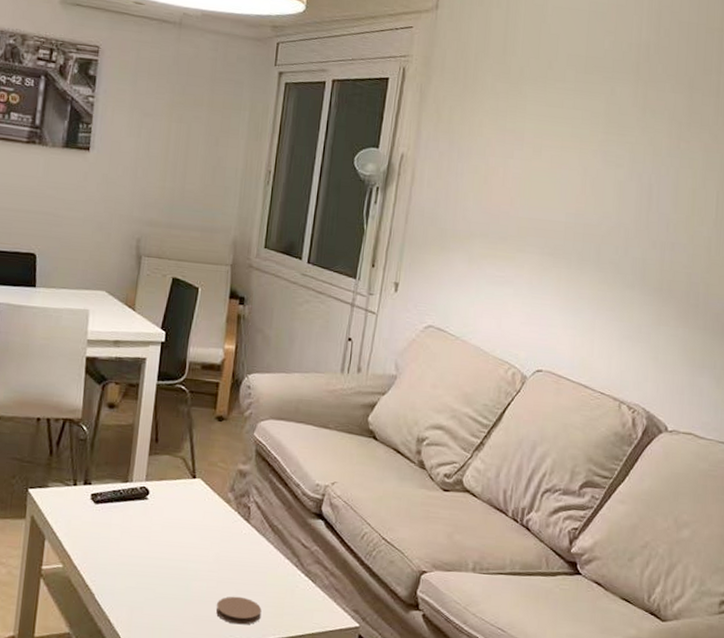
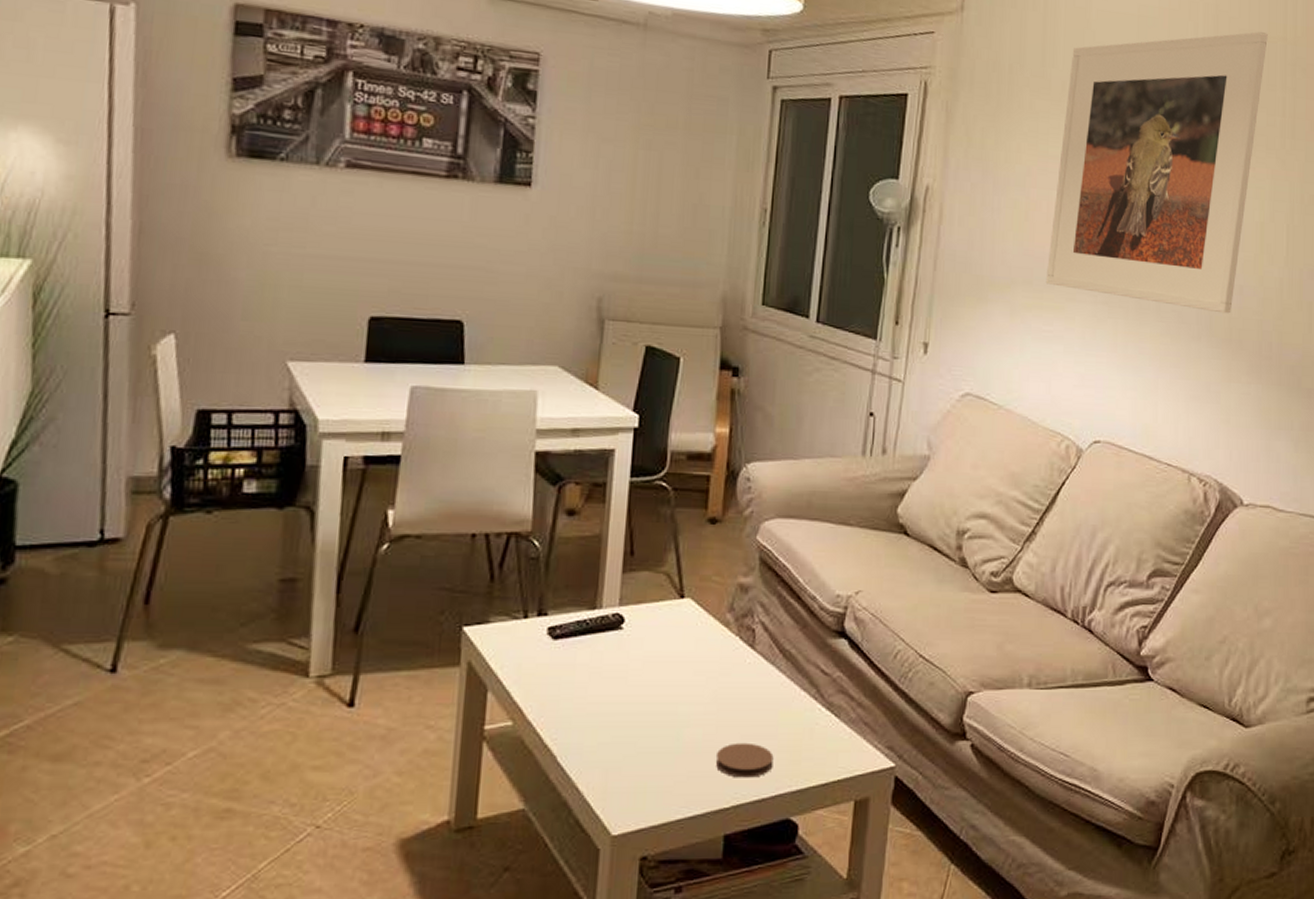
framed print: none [500,24,706,267] -> present [1045,32,1268,314]

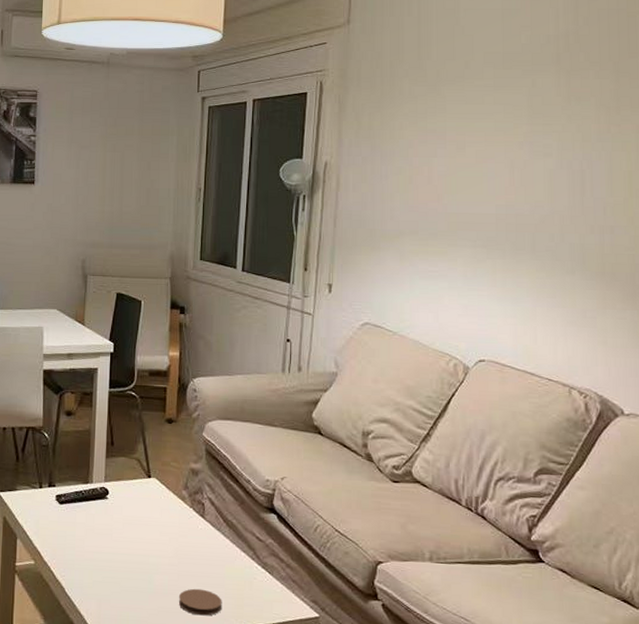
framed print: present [1045,32,1268,314] -> none [429,9,627,251]

